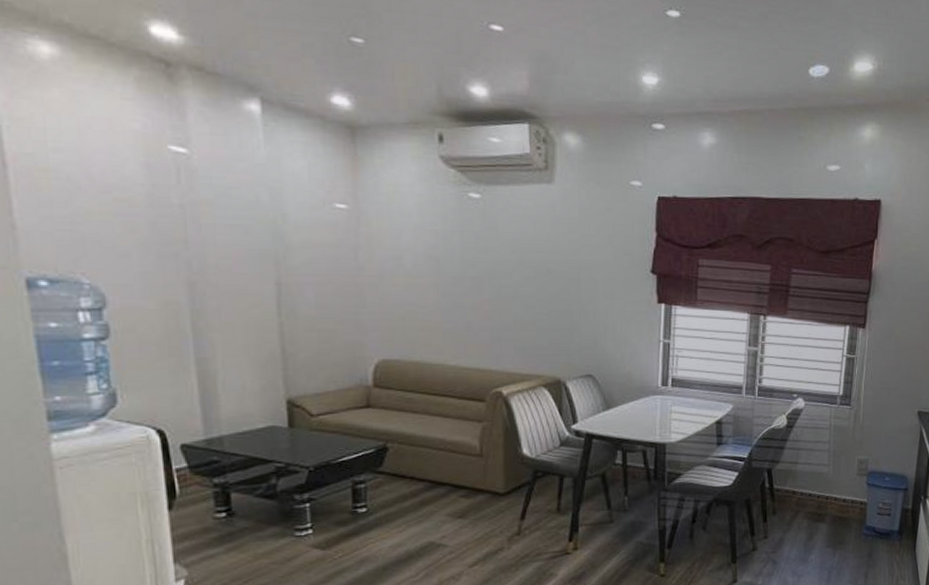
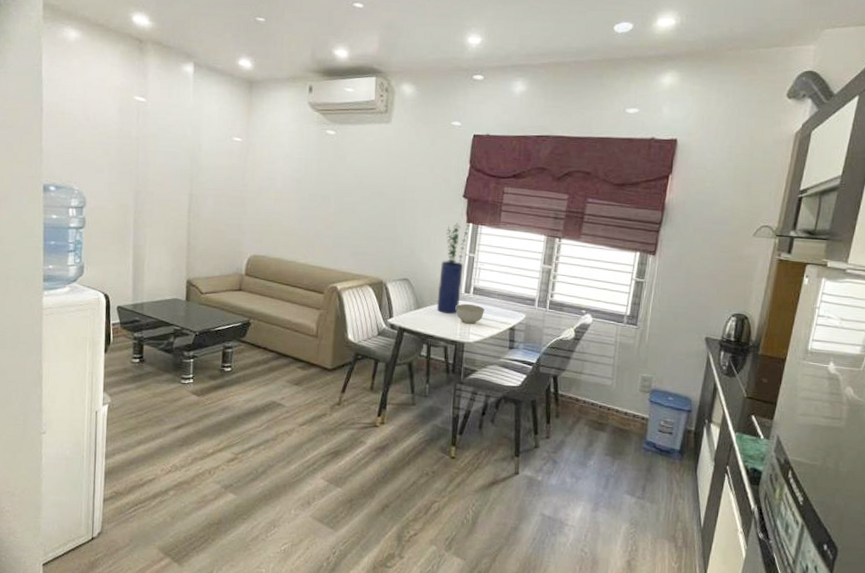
vase: none [629,300,663,413] -> present [436,220,470,315]
bowl: none [653,398,686,421] -> present [456,303,484,324]

